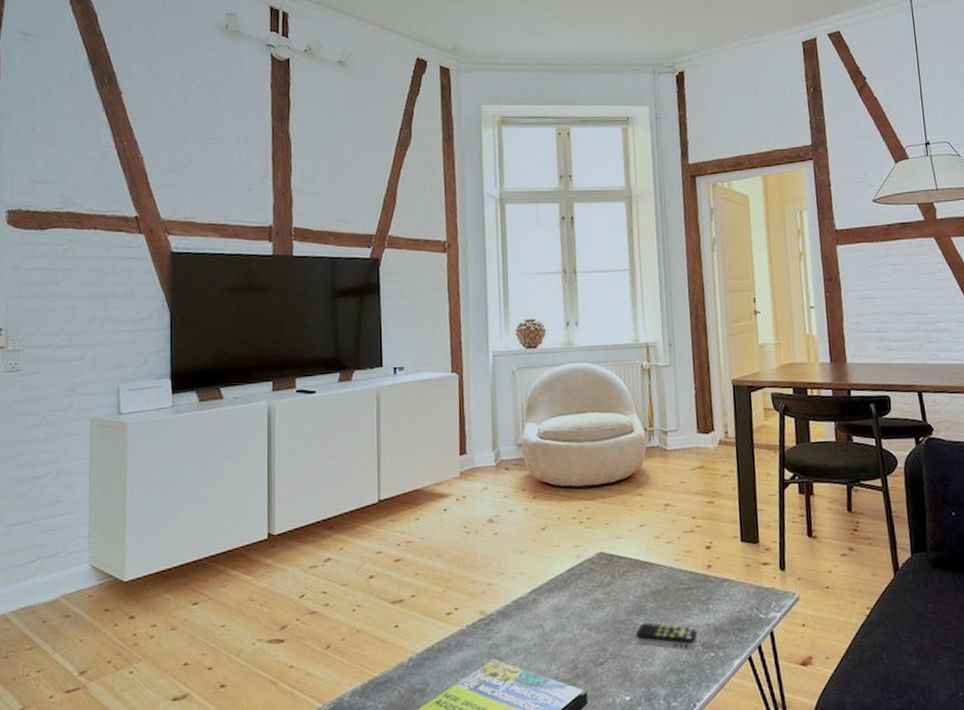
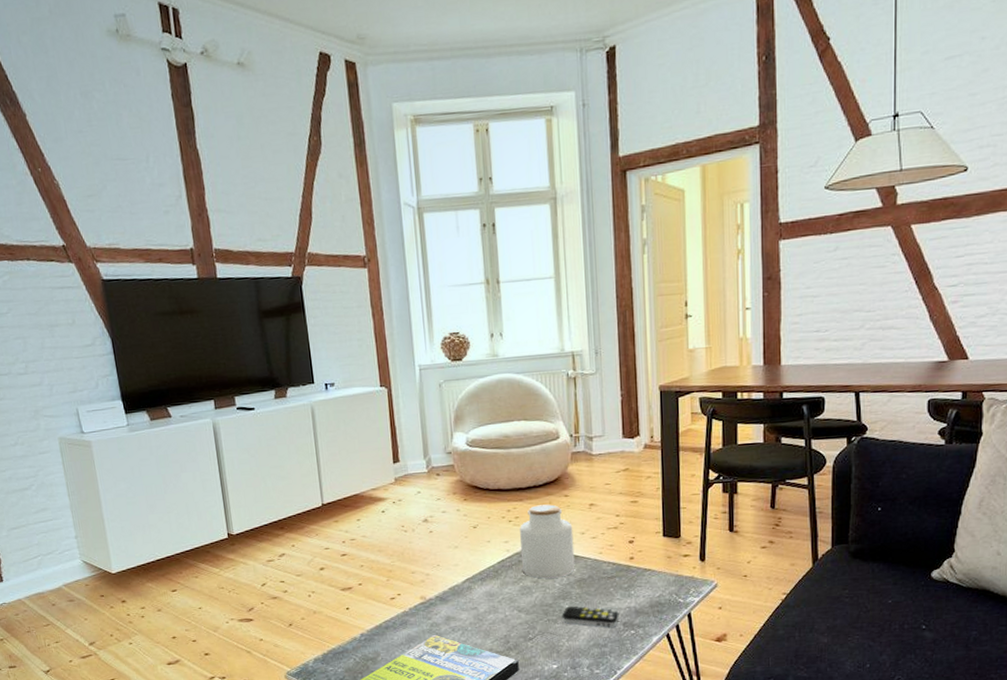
jar: none [591,504,650,590] -> present [520,504,575,579]

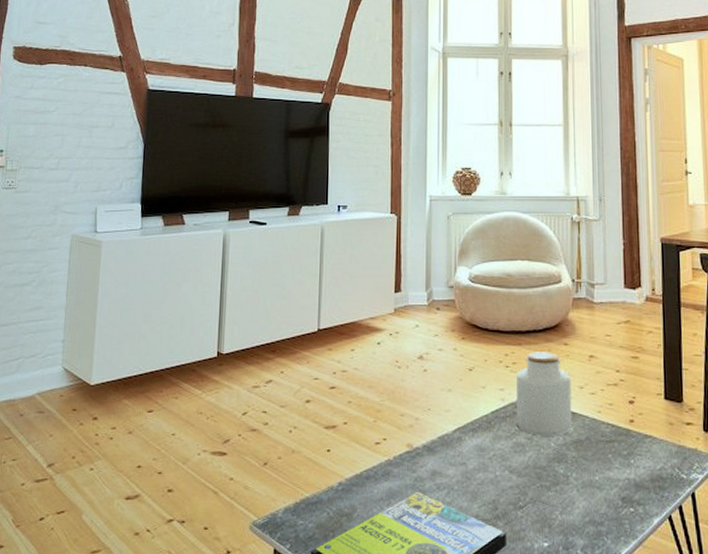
remote control: present [562,606,619,628] -> none [556,471,618,502]

